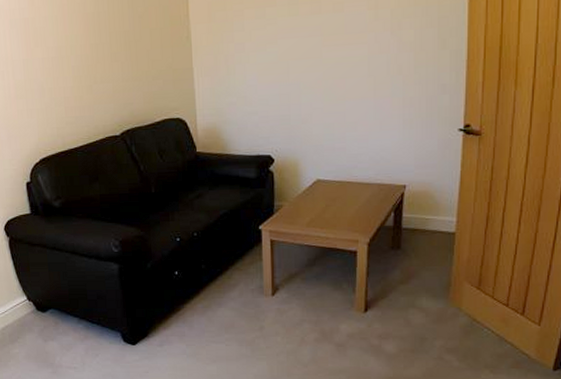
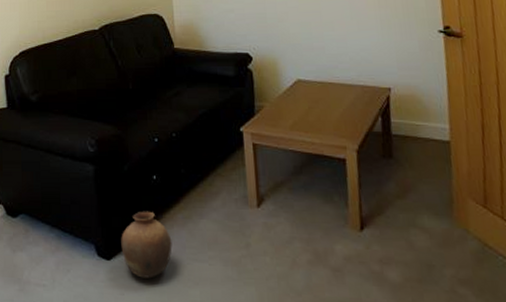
pottery: none [145,302,193,358] -> present [121,211,172,279]

